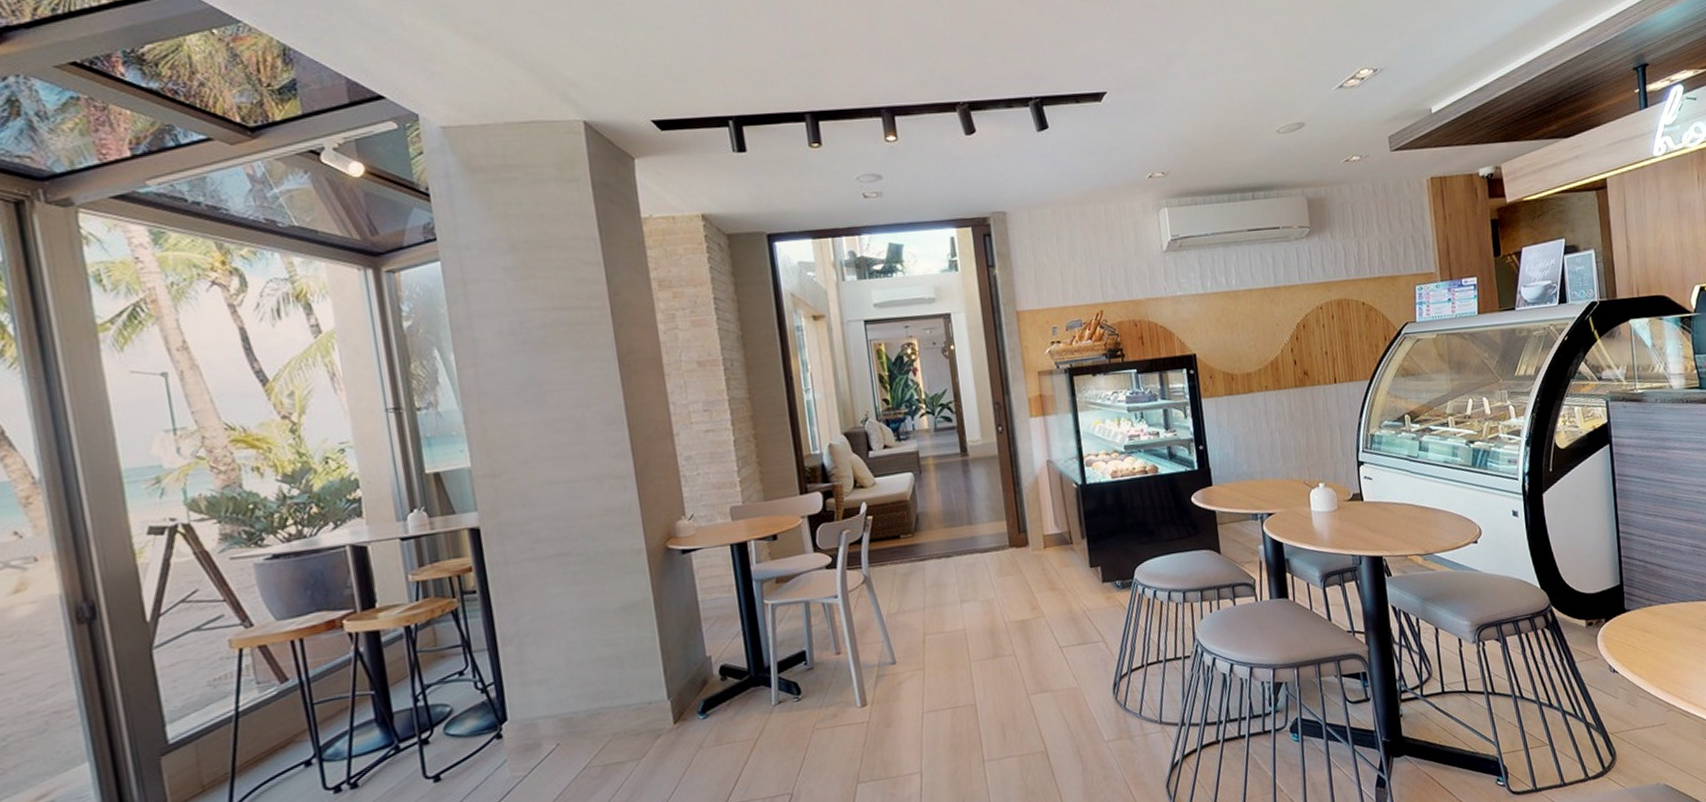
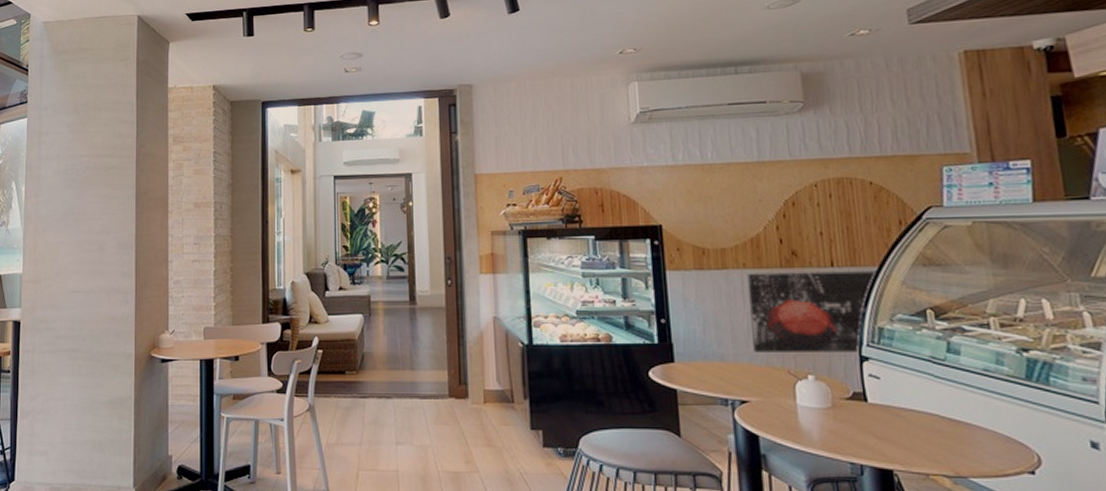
wall art: none [1269,384,1370,468] -> present [747,271,878,352]

